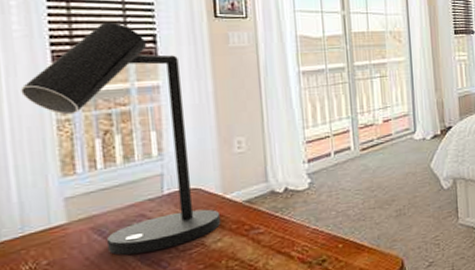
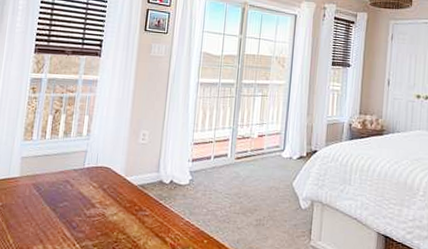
desk lamp: present [21,21,221,255] -> none [12,27,120,213]

